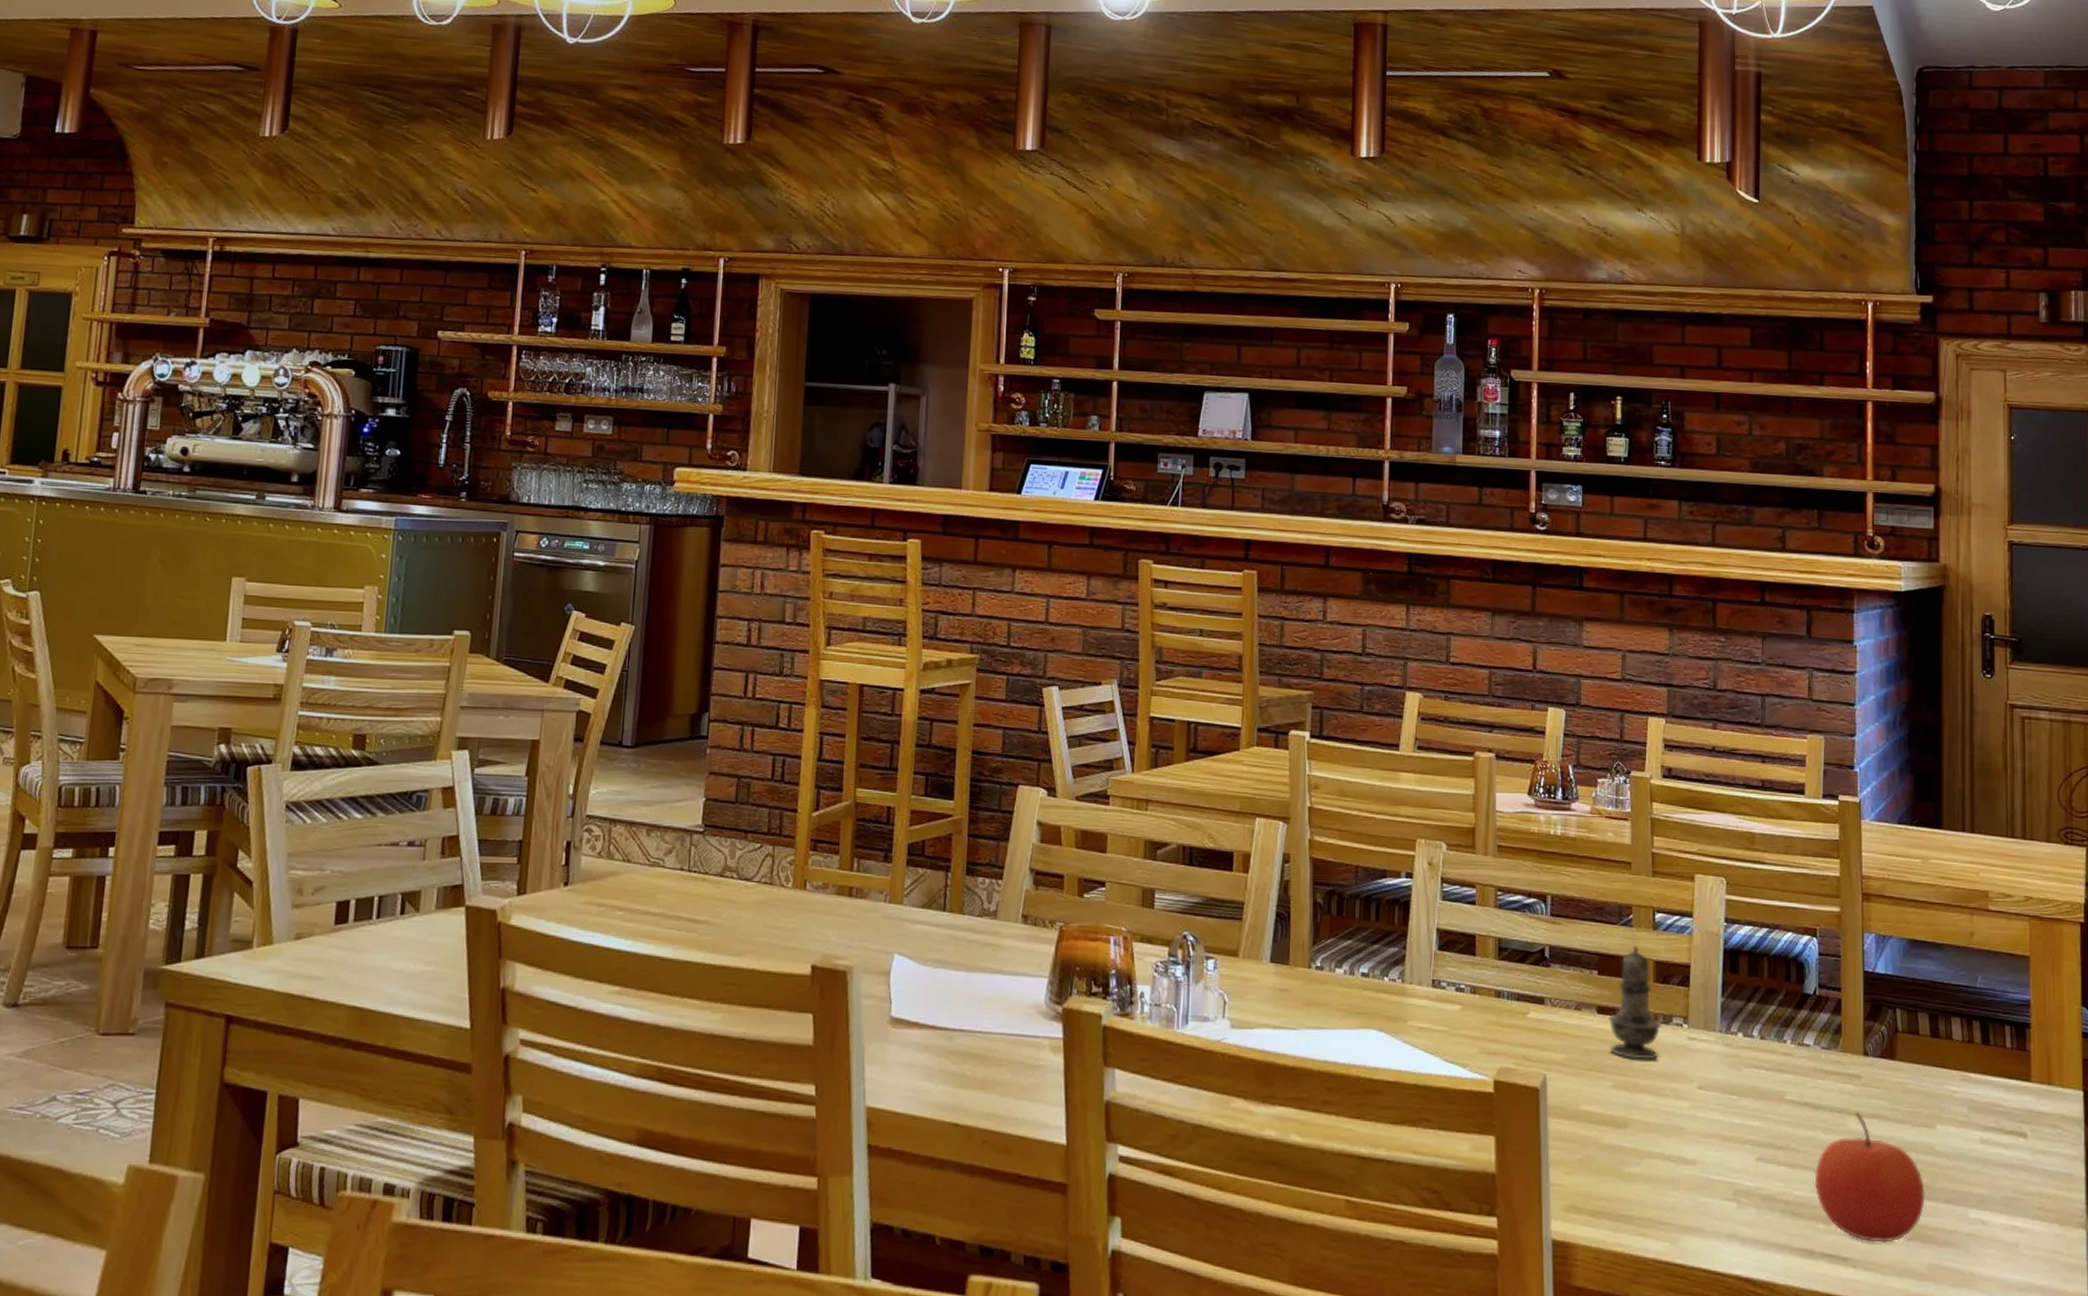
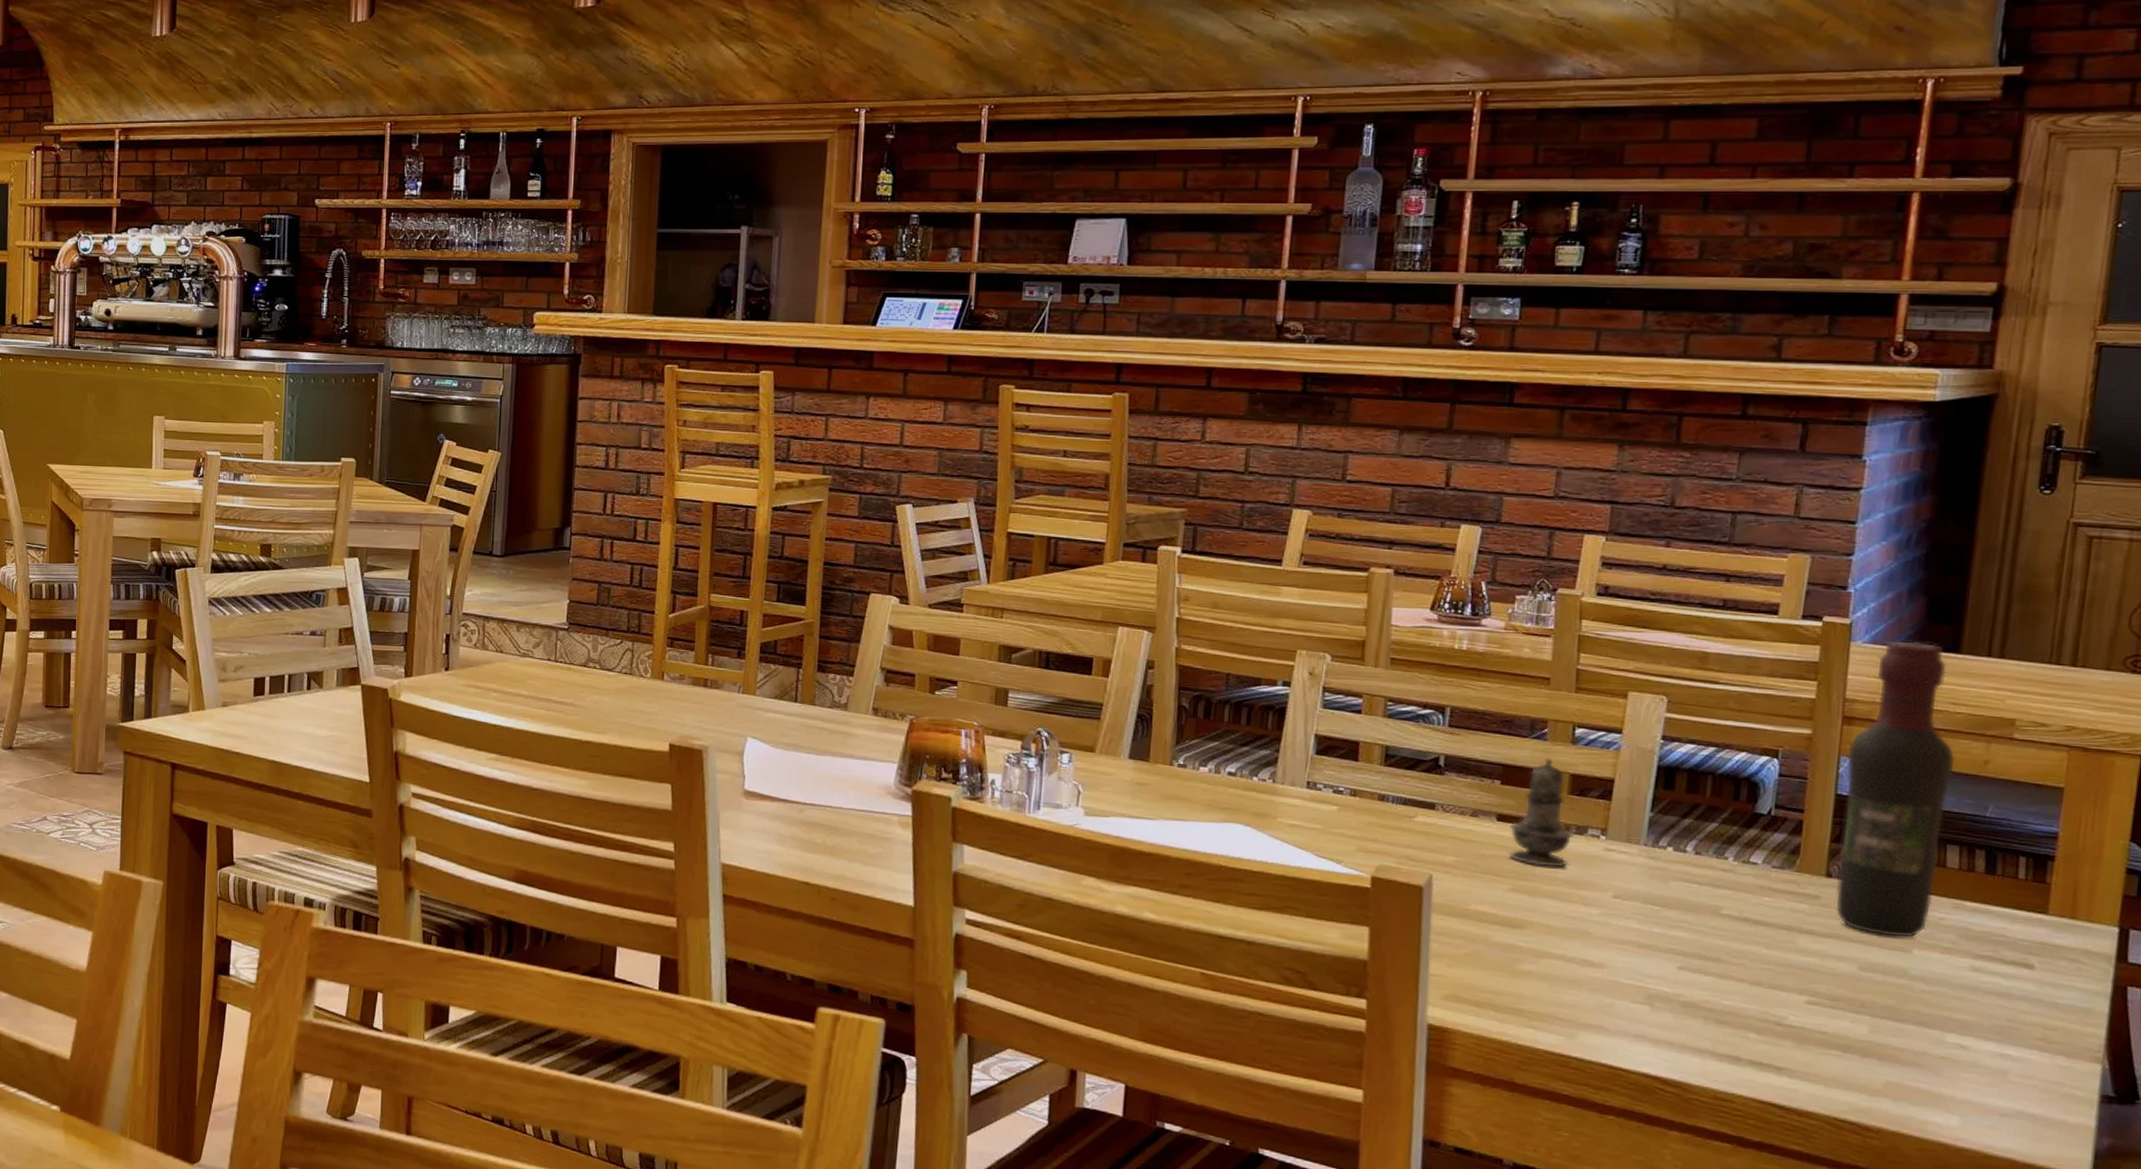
apple: present [1814,1112,1925,1243] -> none [1748,931,1890,1058]
wine bottle: none [1869,818,1949,1113] -> present [1836,641,1956,938]

